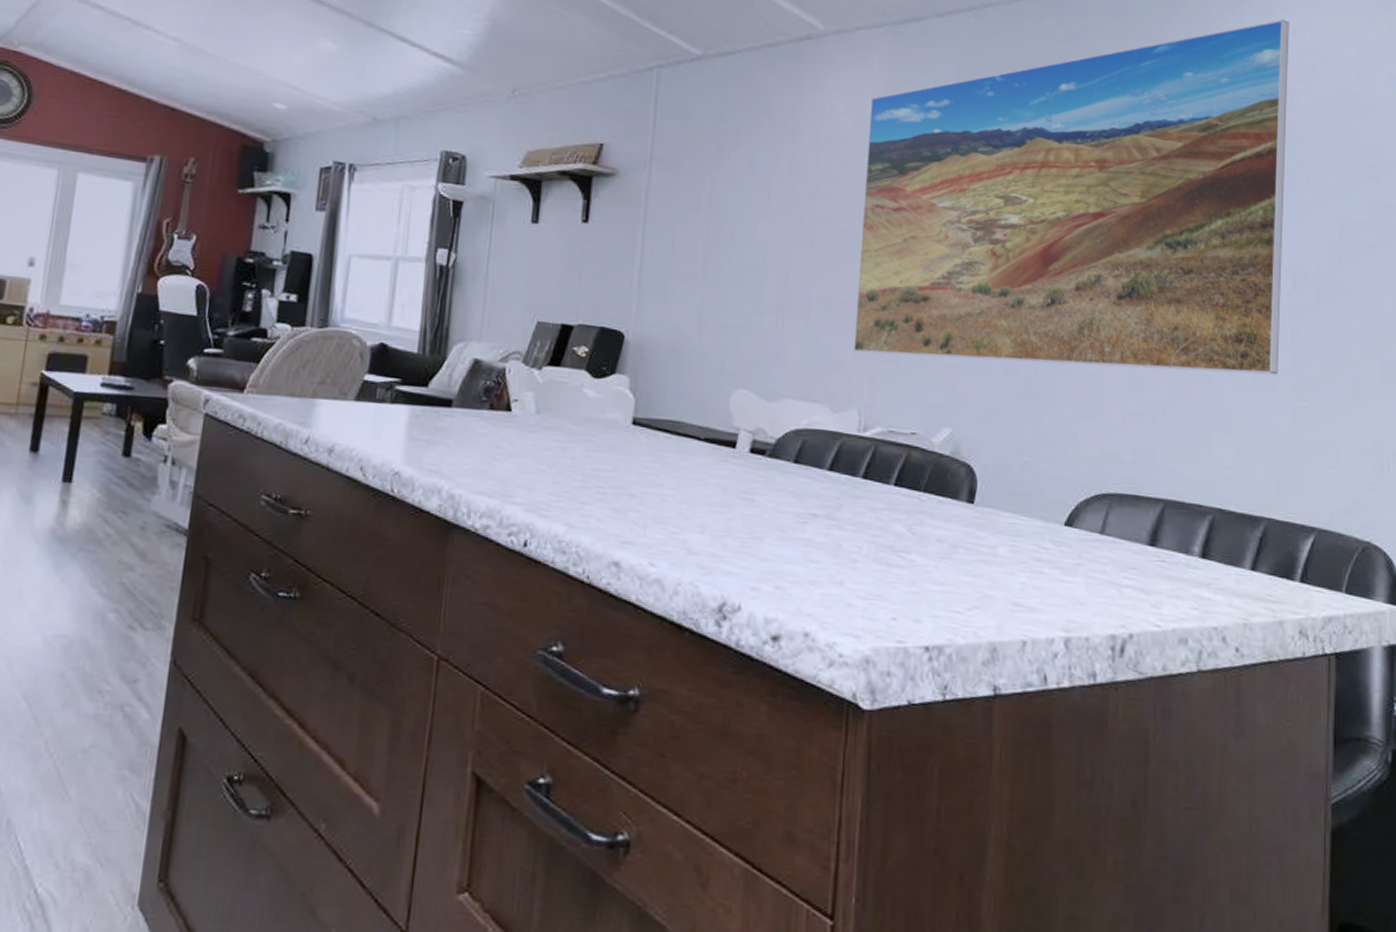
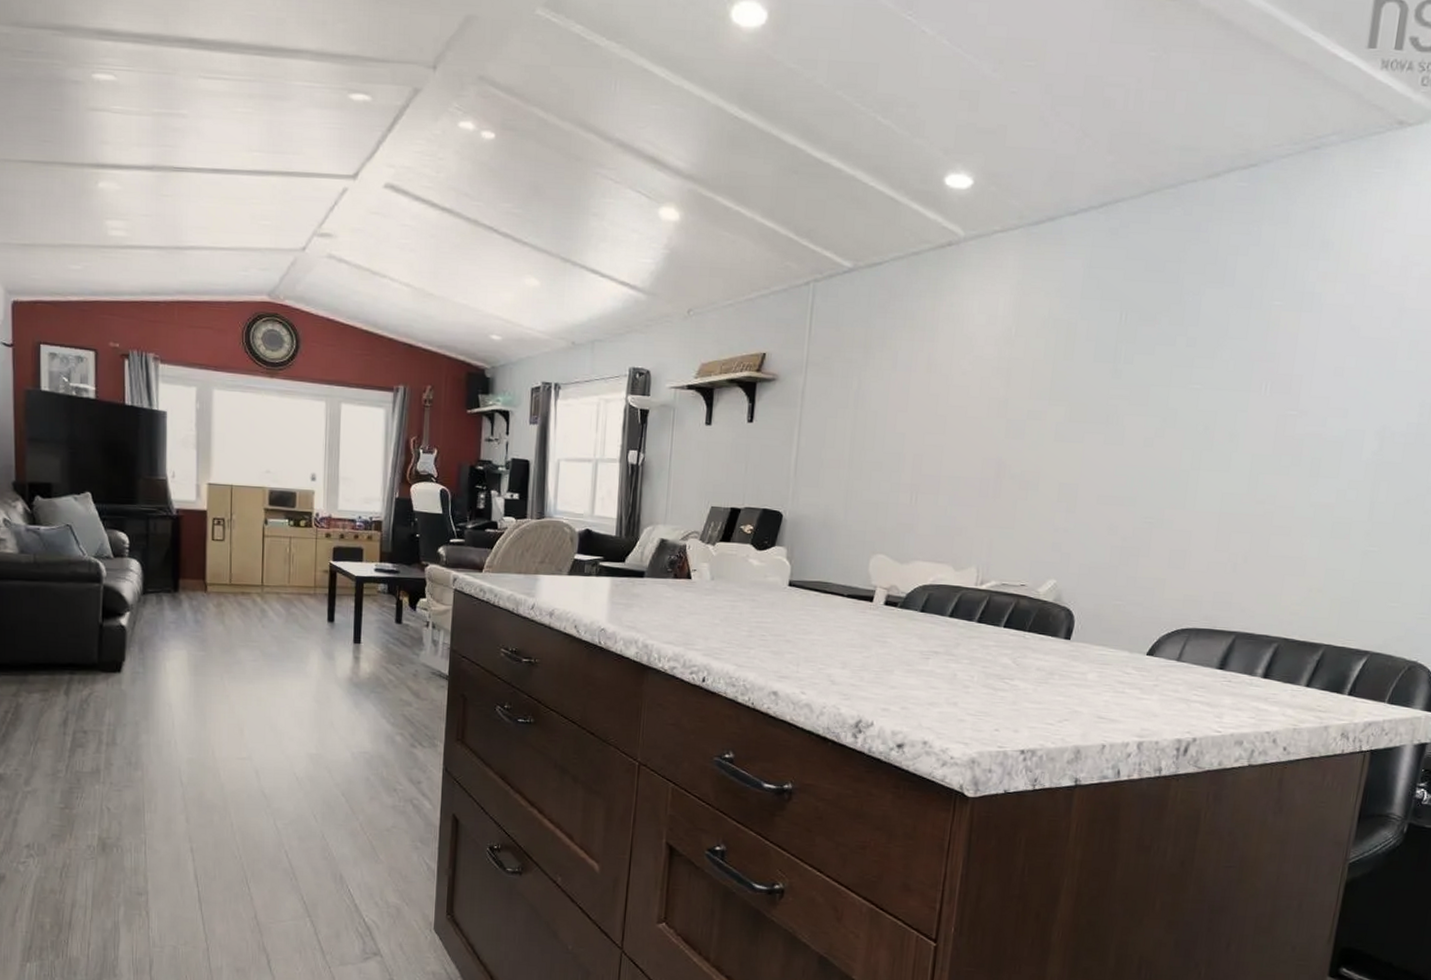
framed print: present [853,19,1289,375] -> none [975,192,1415,525]

